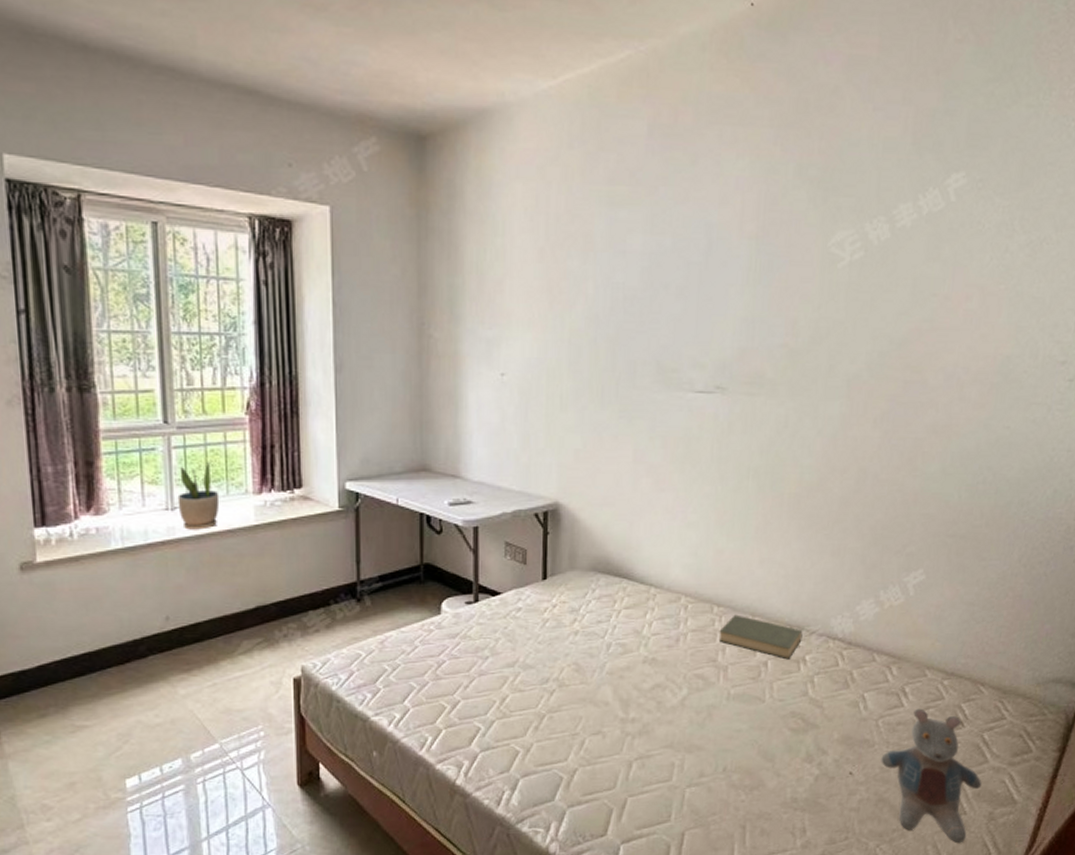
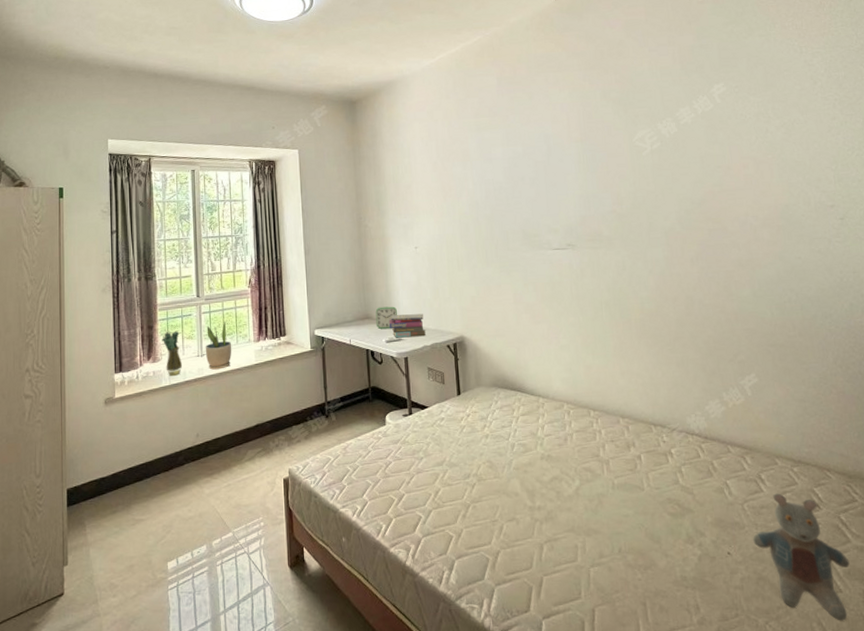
vase: none [108,470,143,535] -> present [162,330,183,376]
alarm clock: none [436,455,468,486] -> present [375,306,397,329]
books: none [454,467,506,500] -> present [388,314,426,338]
book: present [719,614,803,660] -> none [597,417,666,453]

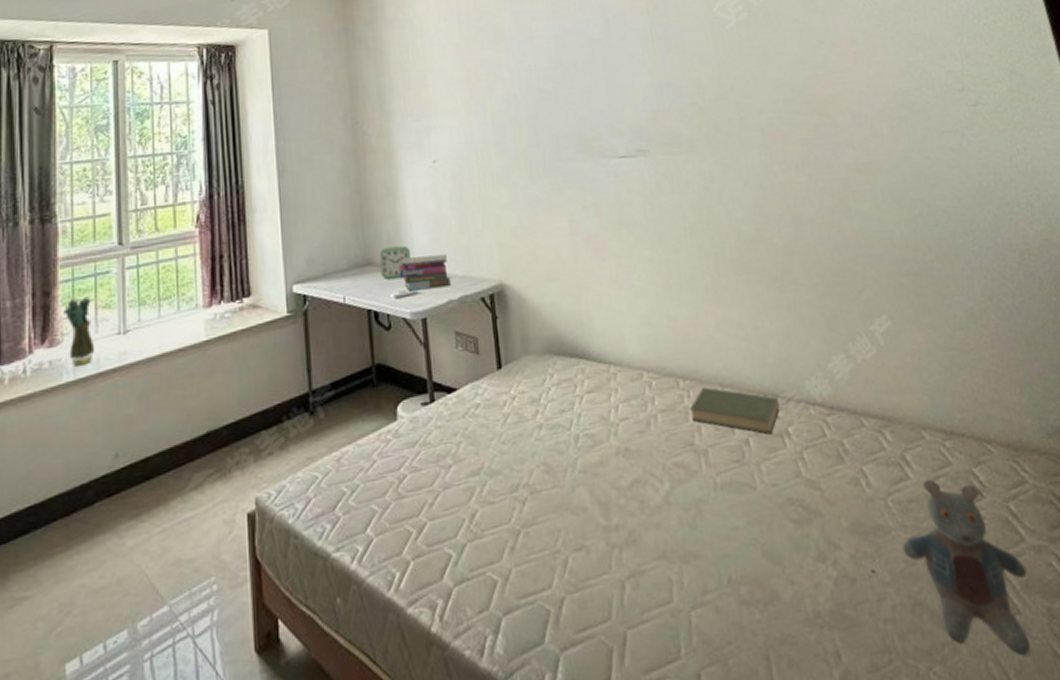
potted plant: present [205,322,232,370] -> none [130,280,171,353]
book: none [597,417,666,453] -> present [690,387,780,435]

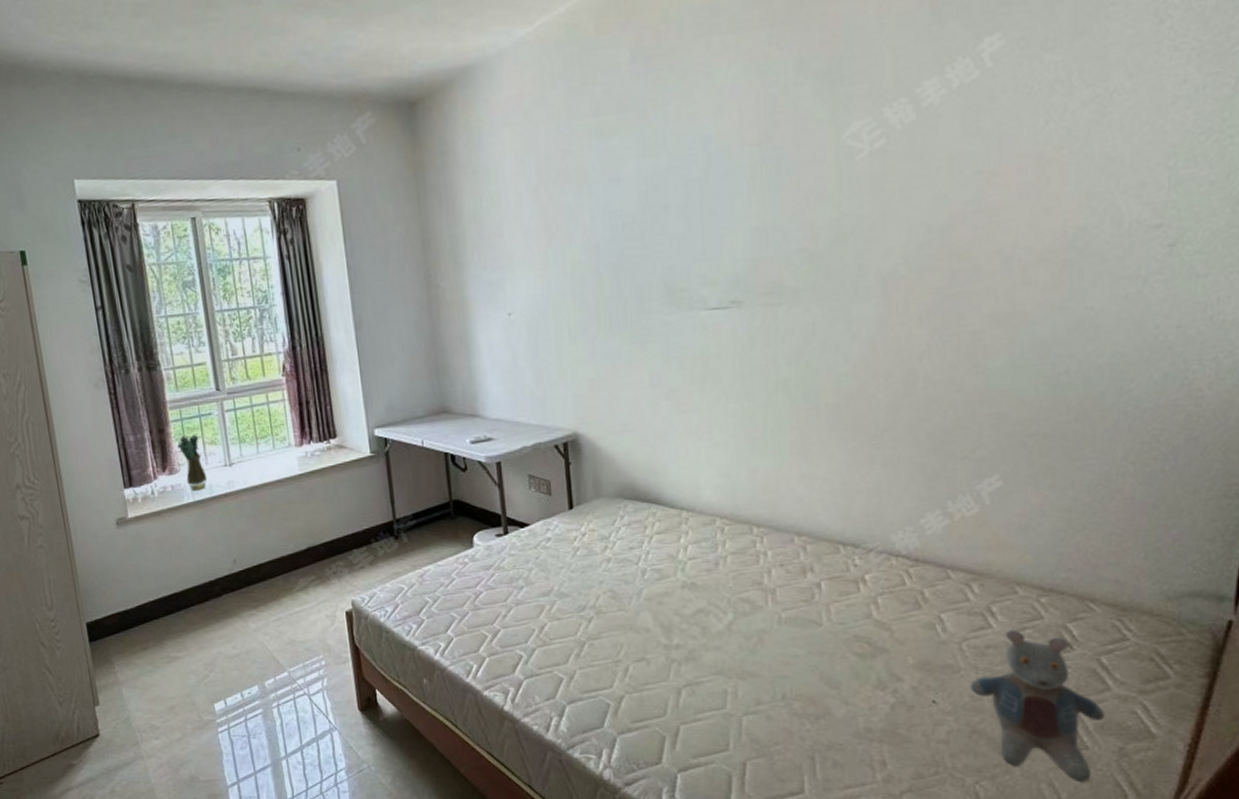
alarm clock: present [379,245,410,279] -> none [455,395,485,426]
books: present [398,254,451,291] -> none [473,404,525,438]
book: present [690,387,780,435] -> none [762,534,859,580]

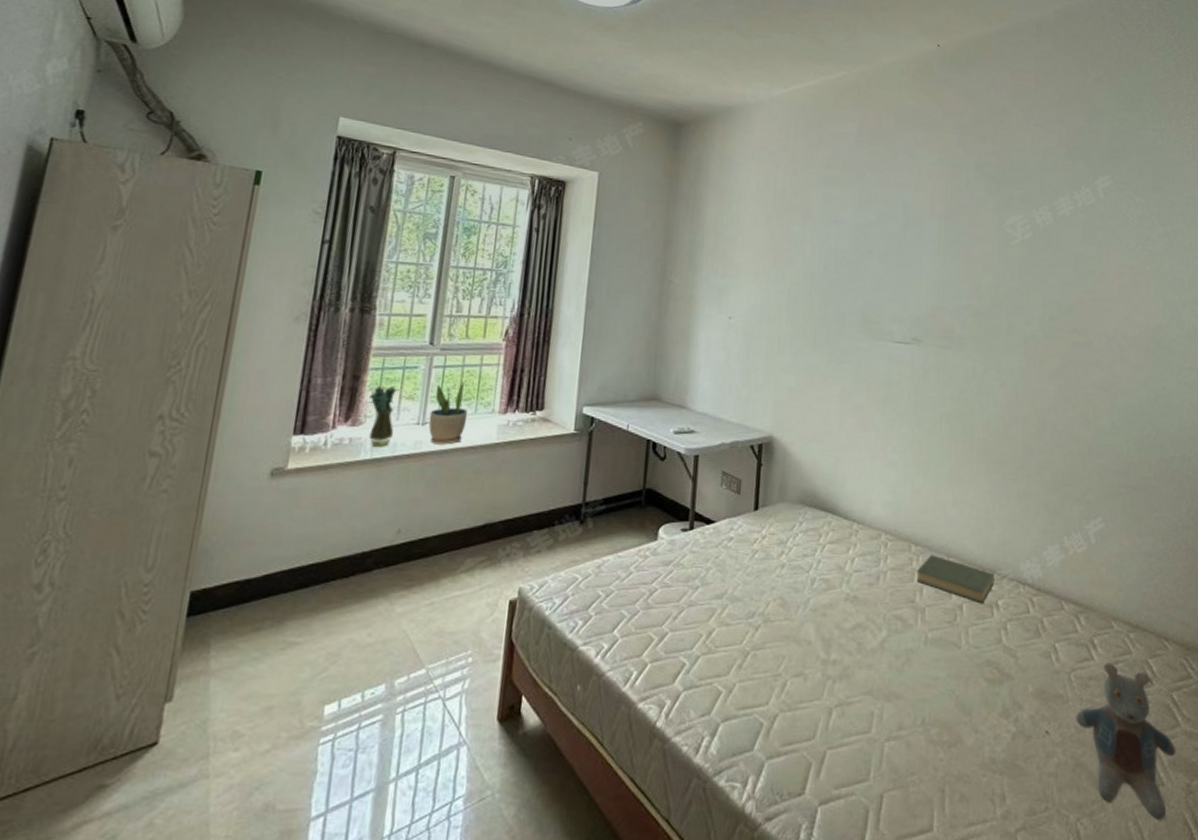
potted plant: none [232,421,269,482] -> present [428,382,468,445]
book: none [762,534,859,580] -> present [916,554,995,604]

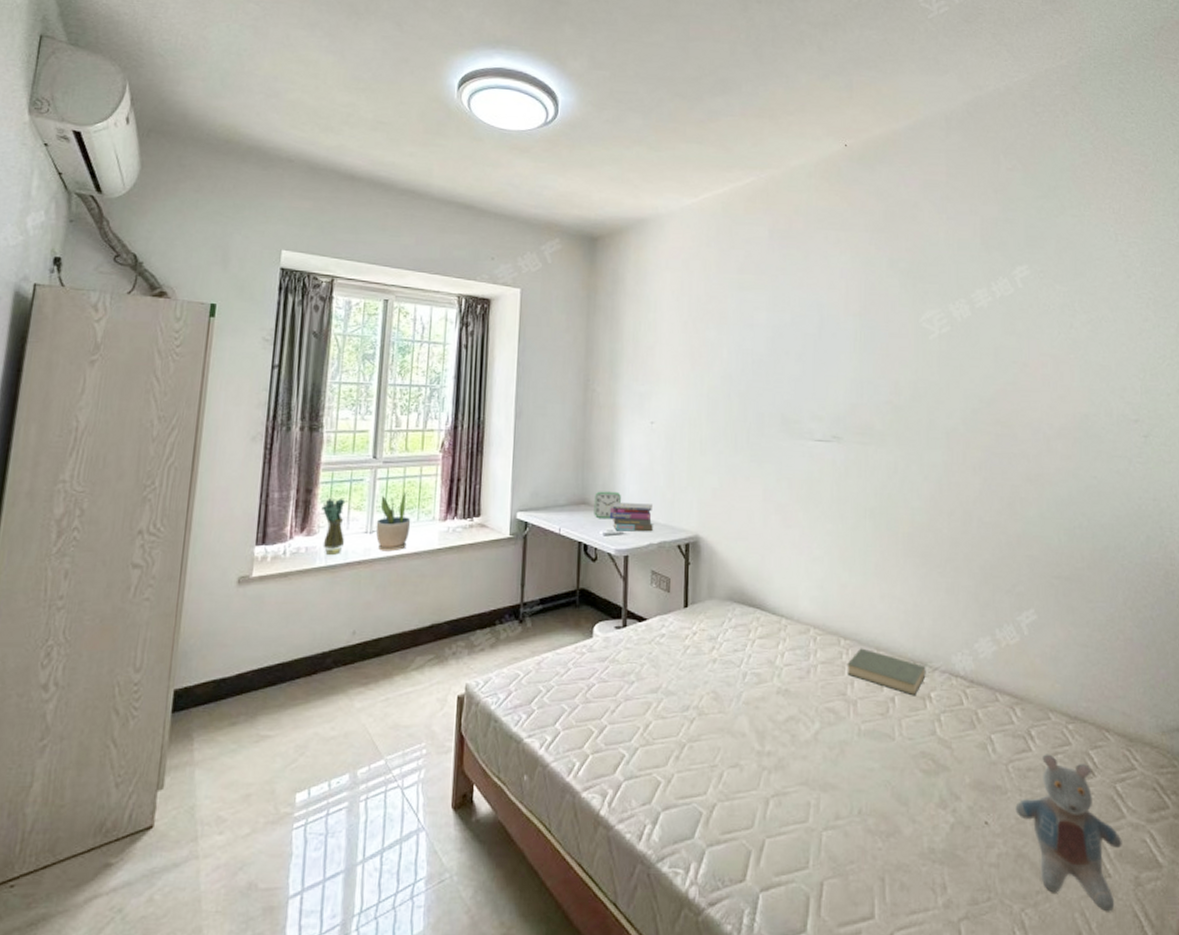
alarm clock: none [664,387,694,416] -> present [594,491,621,518]
books: none [680,398,728,431] -> present [609,501,654,532]

